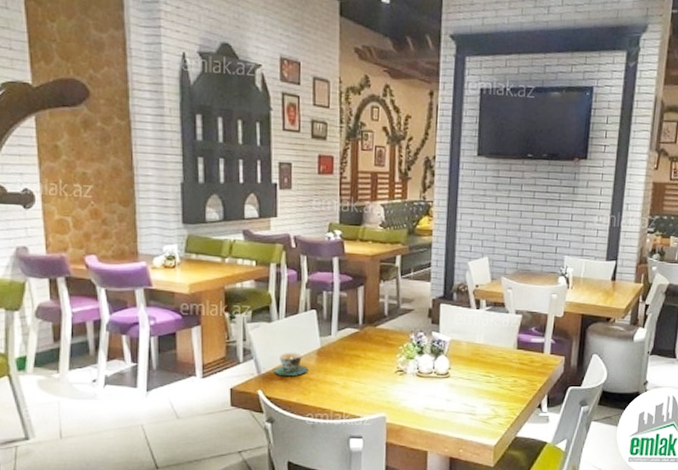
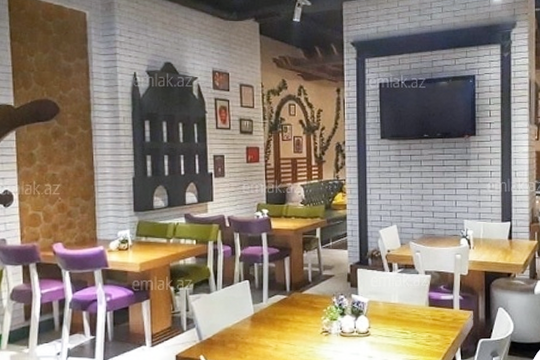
teacup: present [274,352,308,376] -> none [214,319,244,341]

